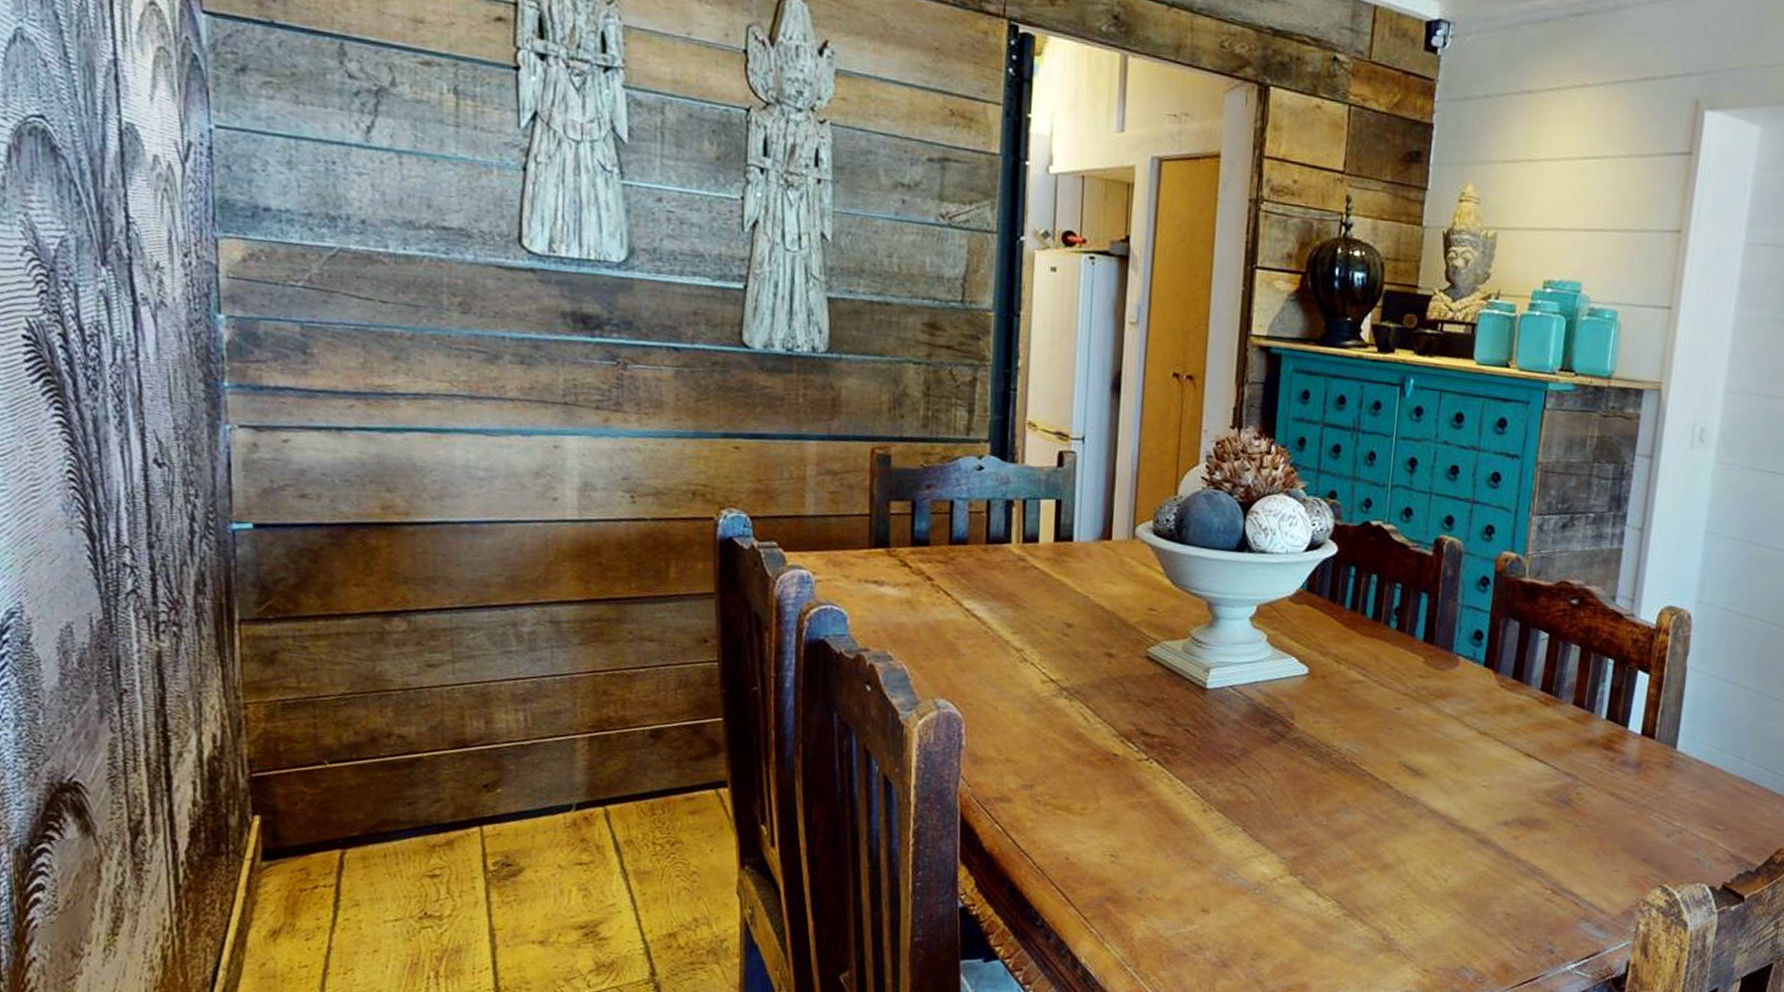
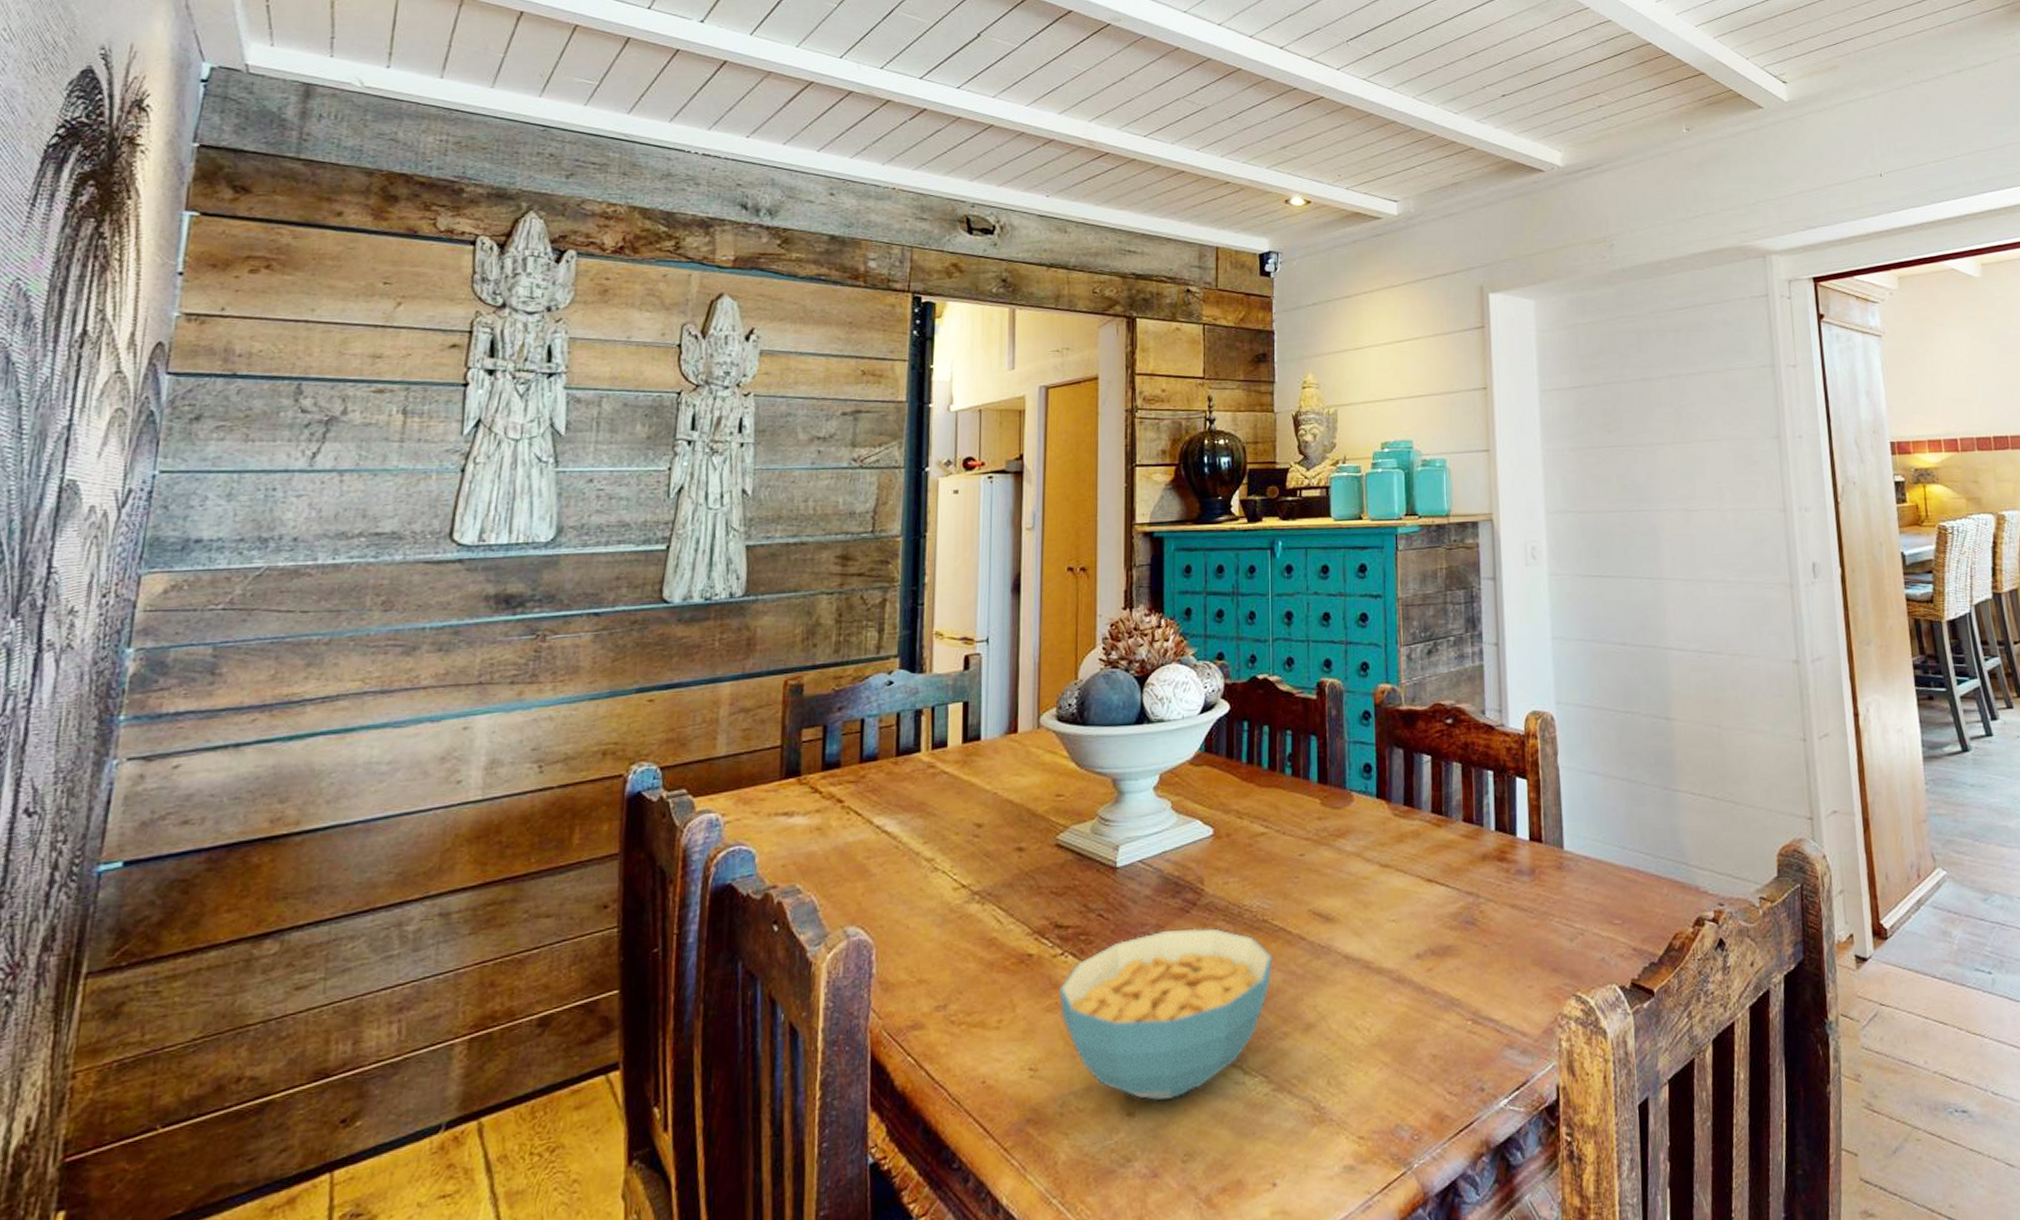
cereal bowl: none [1142,755,1358,905] -> present [1059,928,1274,1102]

